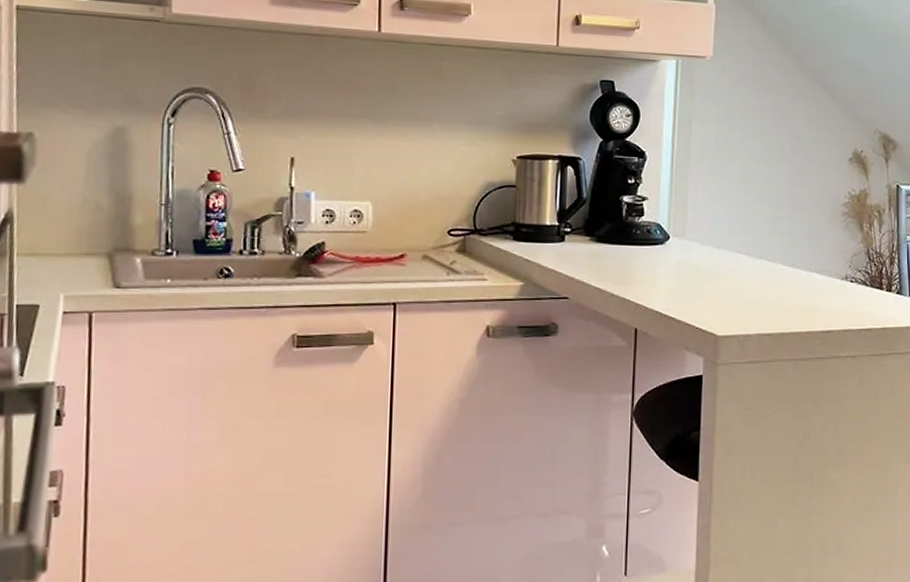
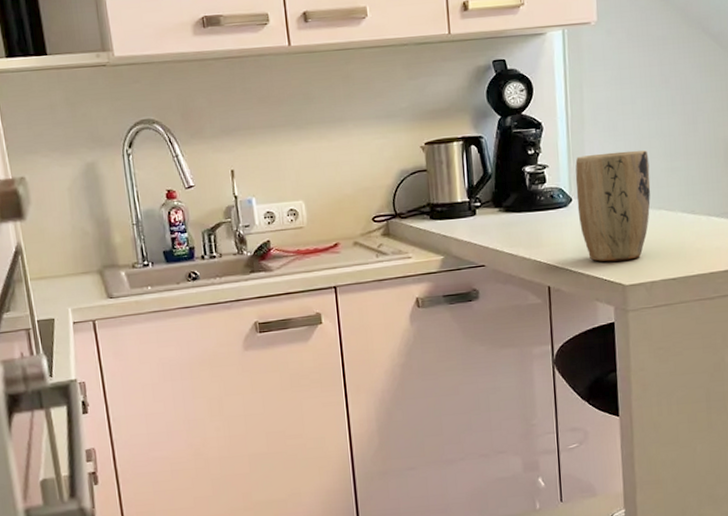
plant pot: none [674,192,753,309] -> present [575,149,651,262]

